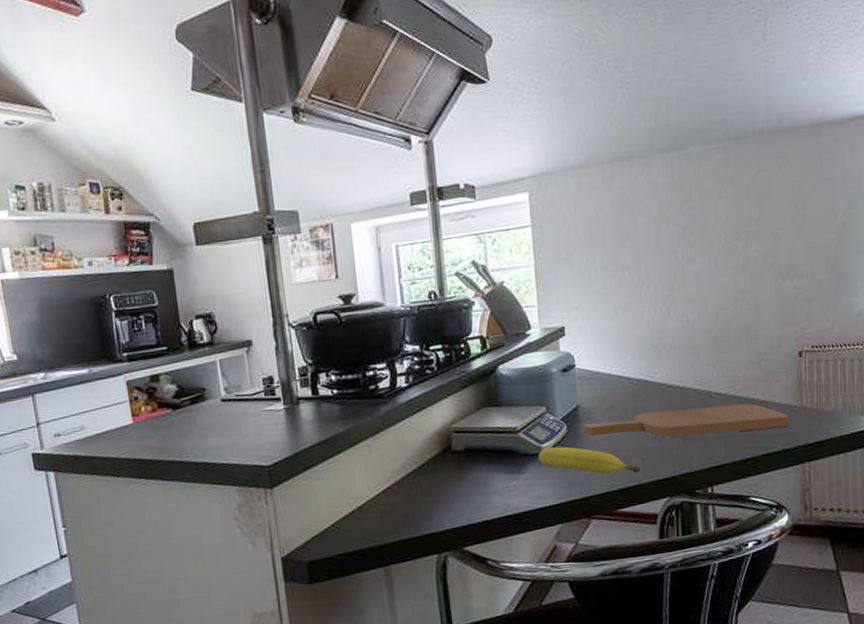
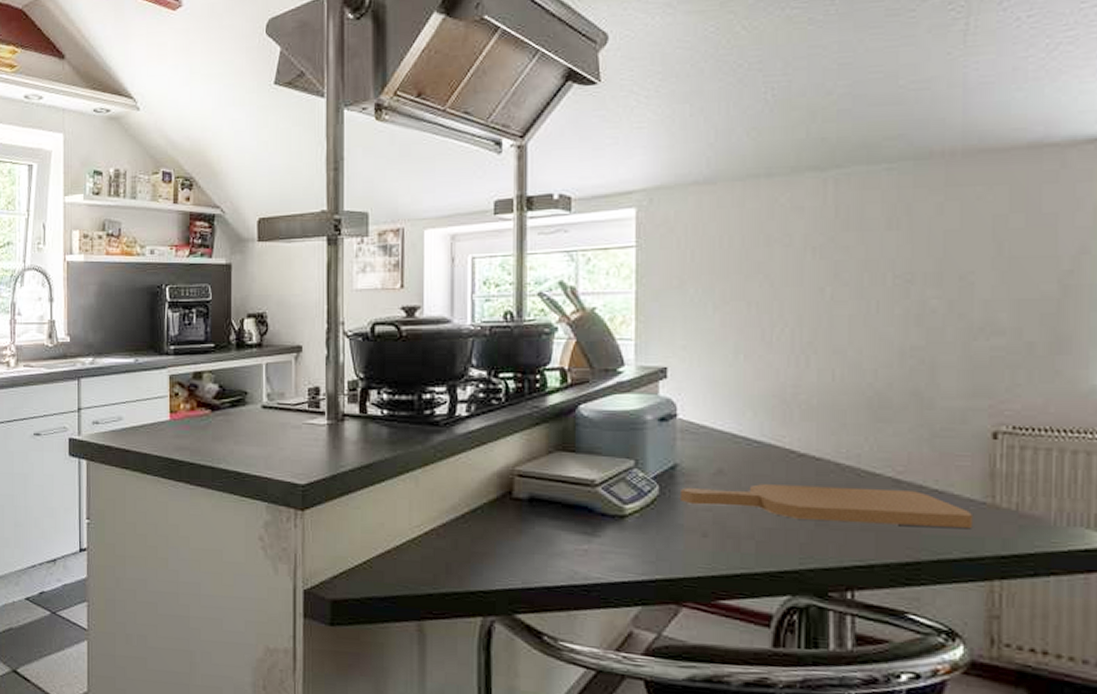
fruit: present [537,446,640,475] -> none [618,510,753,557]

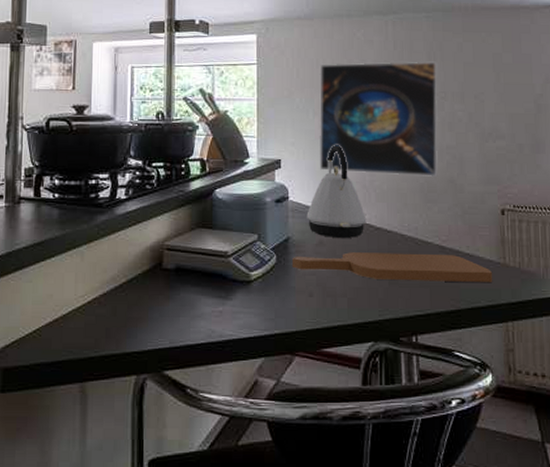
kettle: none [701,348,786,466] -> present [306,145,367,238]
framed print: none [720,231,902,389] -> present [319,61,438,178]

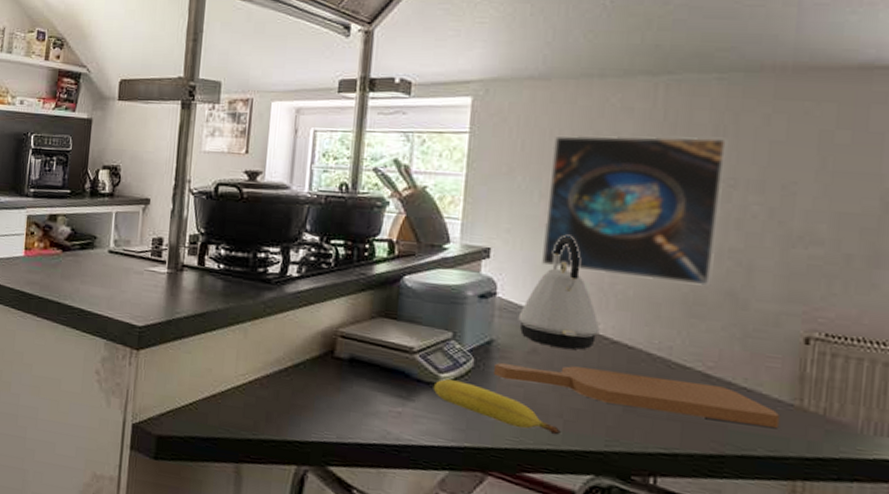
fruit: none [246,276,346,311] -> present [433,379,561,434]

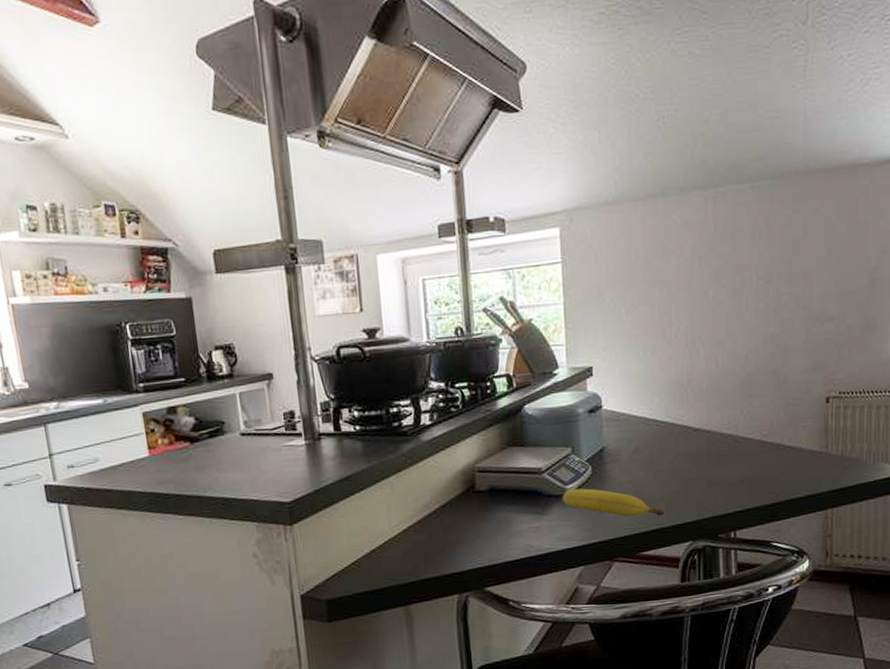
cutting board: present [493,362,781,428] -> none [607,449,814,481]
kettle: present [518,236,600,350] -> none [621,345,685,444]
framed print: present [542,135,728,287] -> none [631,240,763,375]

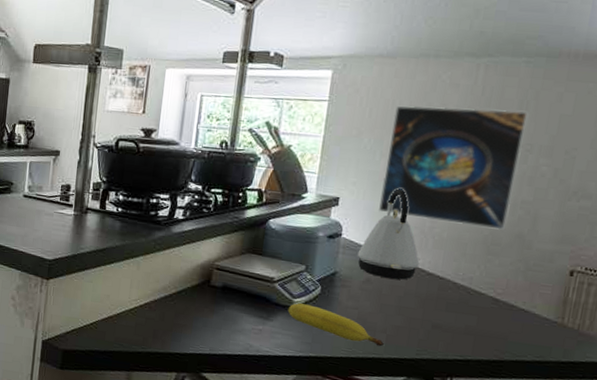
kettle: none [621,345,685,444] -> present [357,188,420,280]
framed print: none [631,240,763,375] -> present [379,105,529,231]

